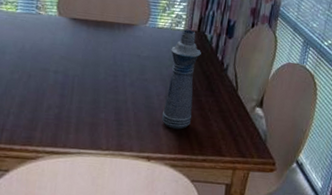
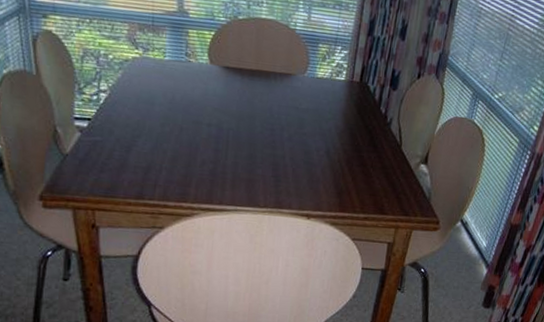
bottle: present [161,29,201,130] -> none [321,80,364,187]

